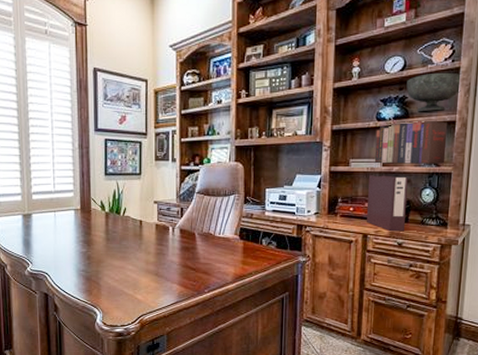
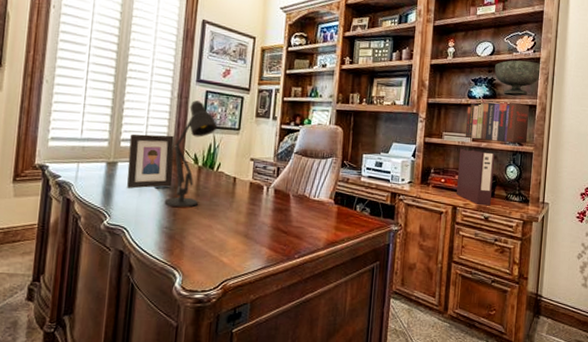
picture frame: none [40,185,83,237] -> present [126,134,175,189]
desk lamp: none [78,150,119,252] -> present [164,100,218,208]

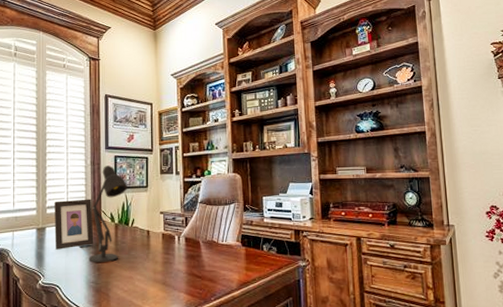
binder: present [457,149,495,206] -> none [356,181,394,234]
books: present [465,101,530,144] -> none [356,131,422,171]
decorative bowl: present [494,60,541,96] -> none [378,90,426,126]

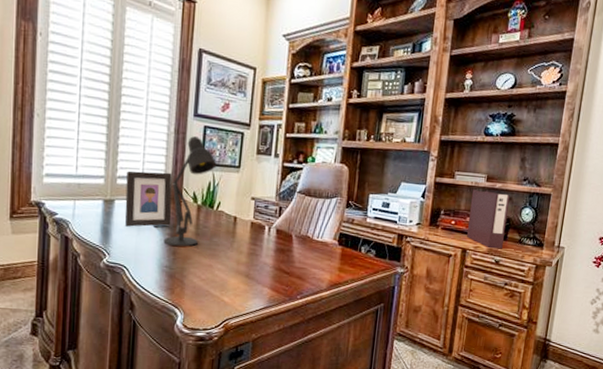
binder: none [356,181,394,234] -> present [467,189,510,249]

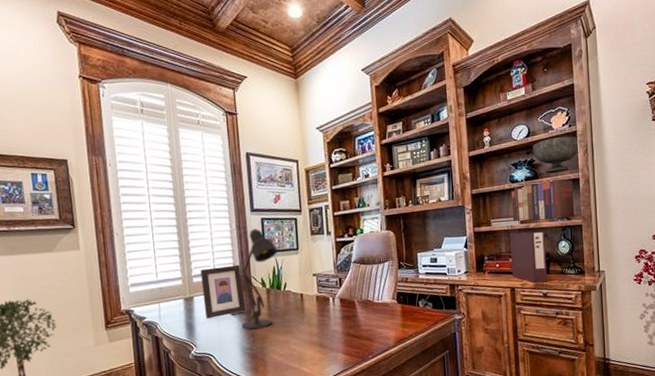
books: none [478,138,552,185] -> present [511,179,575,222]
decorative bowl: none [515,93,567,134] -> present [532,135,580,174]

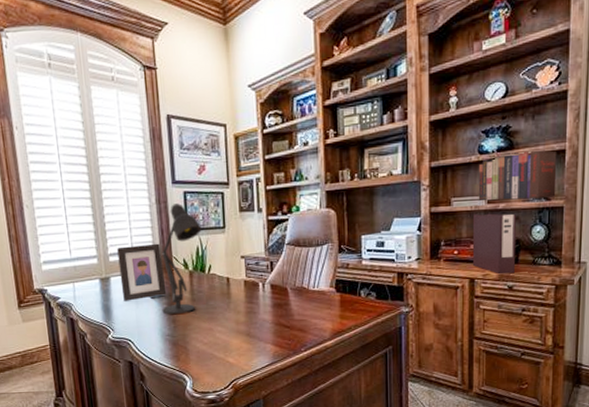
decorative bowl: present [532,135,580,174] -> none [510,96,570,144]

